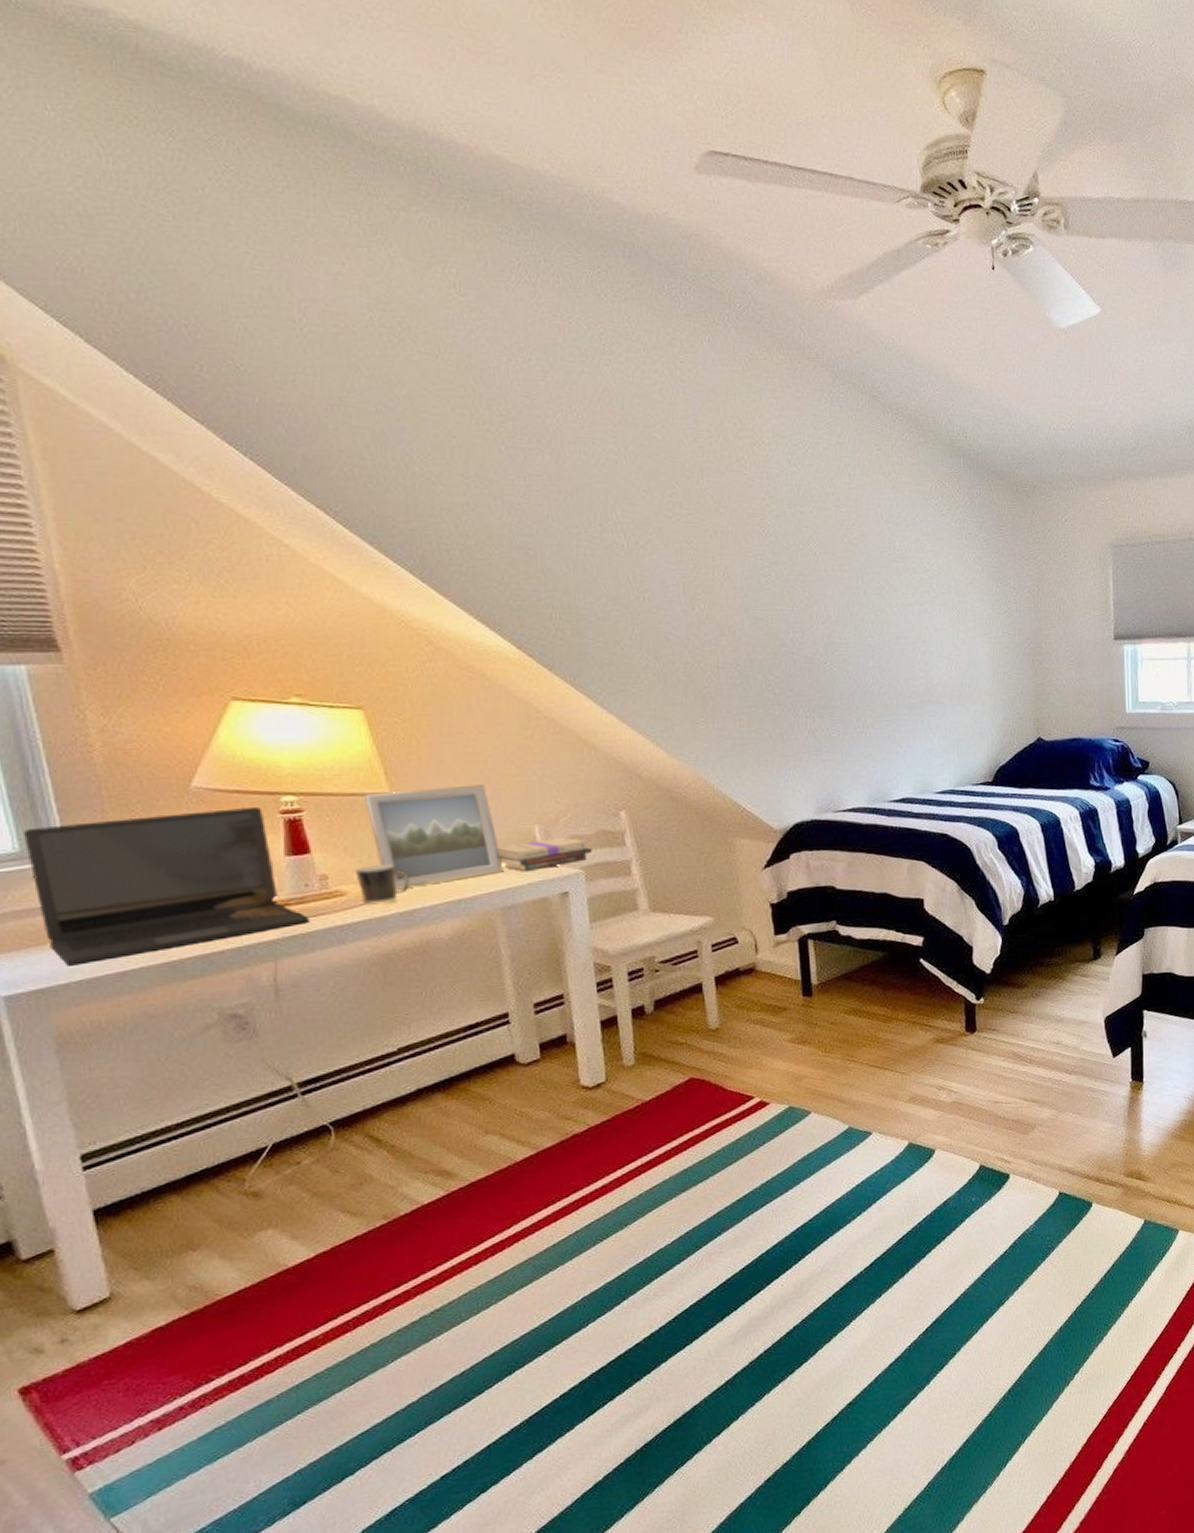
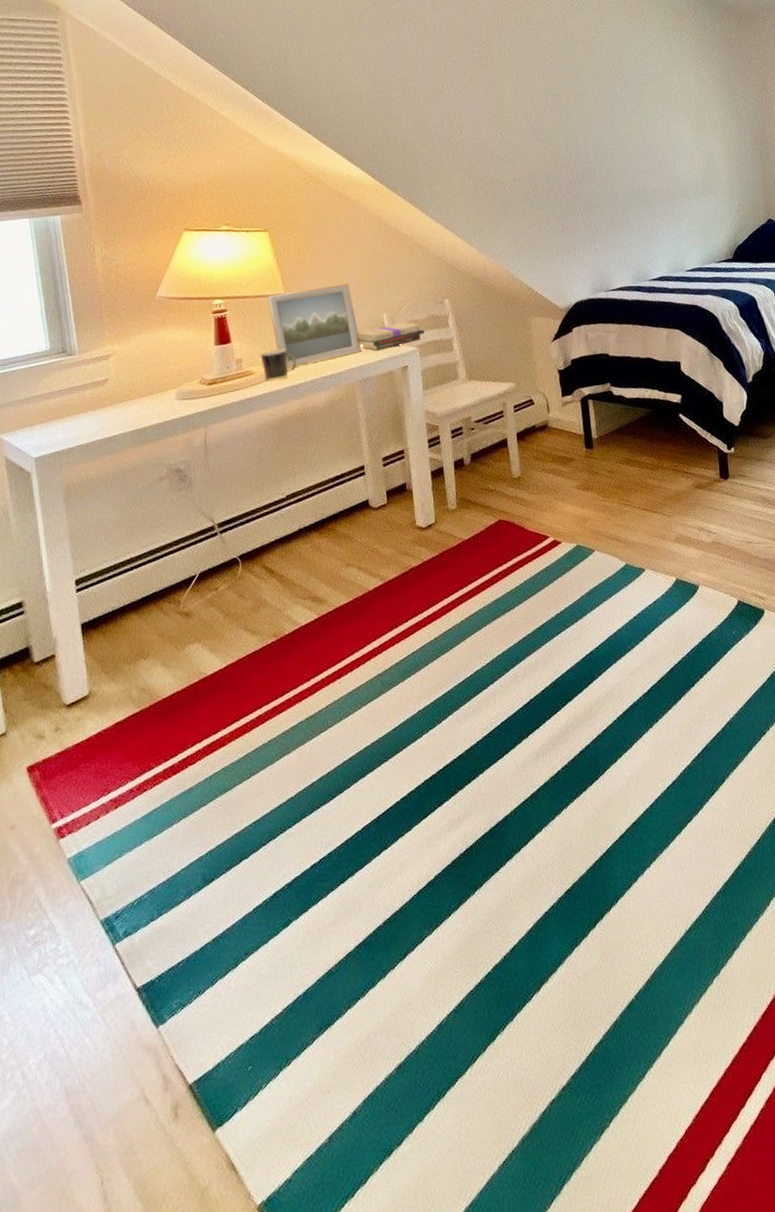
laptop: present [24,807,309,966] -> none [53,310,229,434]

